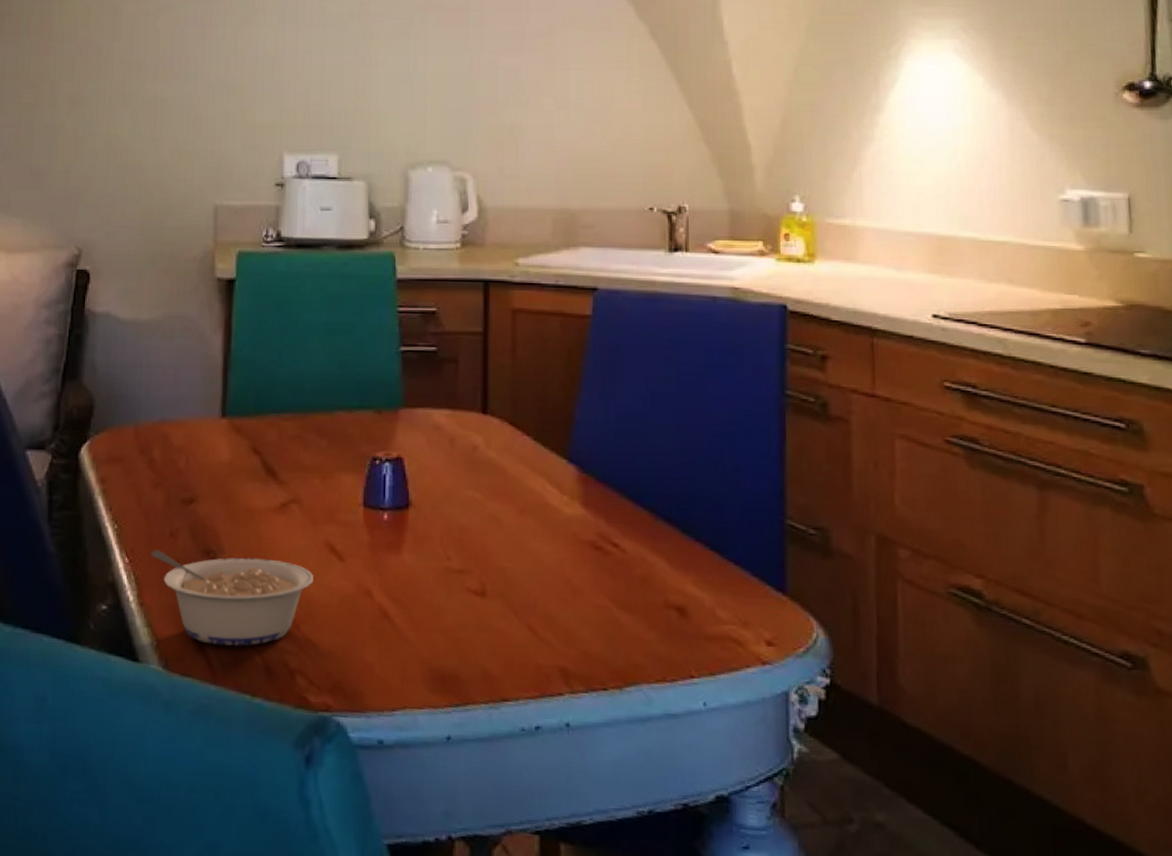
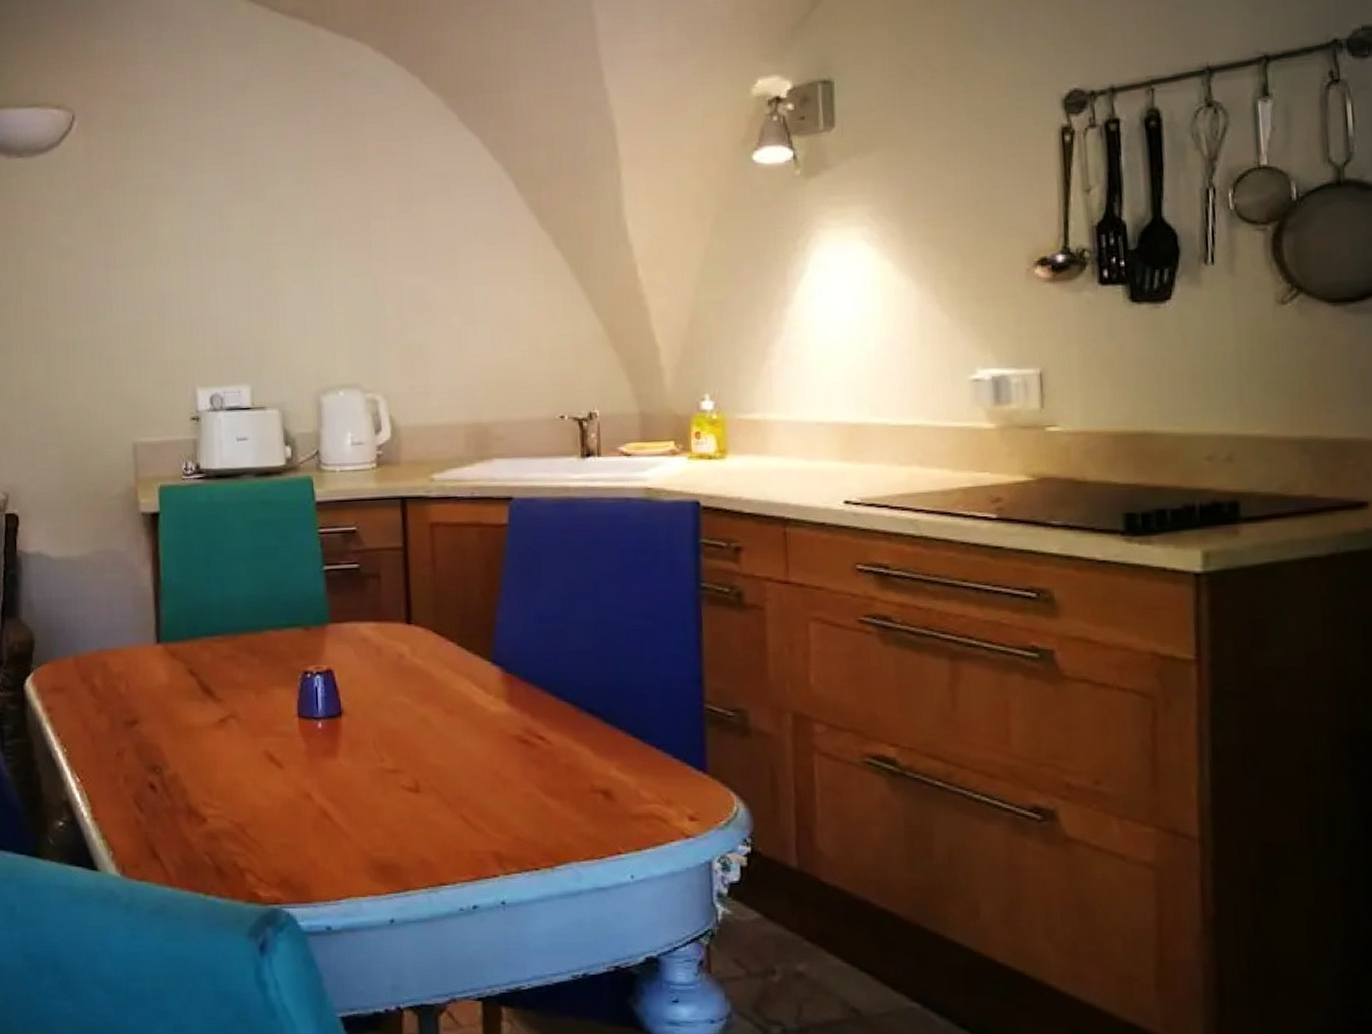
legume: present [151,550,314,646] -> none [101,769,256,851]

